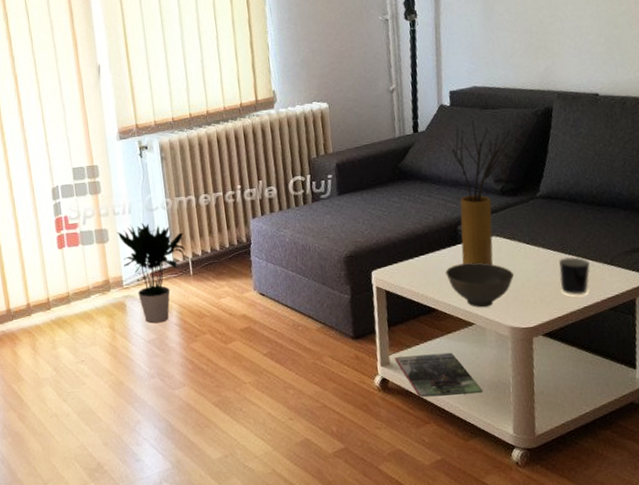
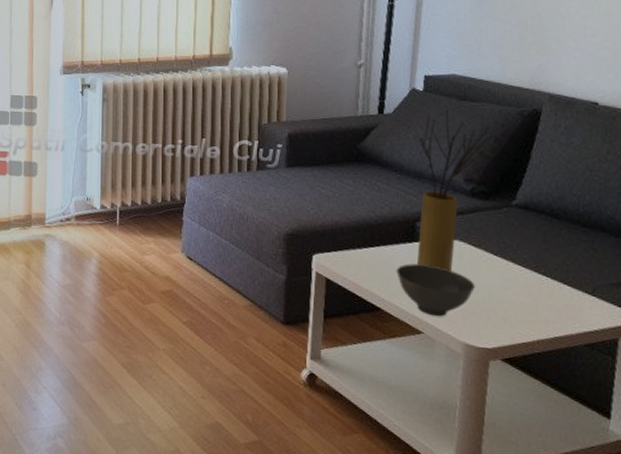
potted plant: present [117,223,186,324] -> none [46,162,115,269]
magazine: present [395,352,483,397] -> none [327,353,423,410]
mug: present [558,257,591,296] -> none [528,278,567,324]

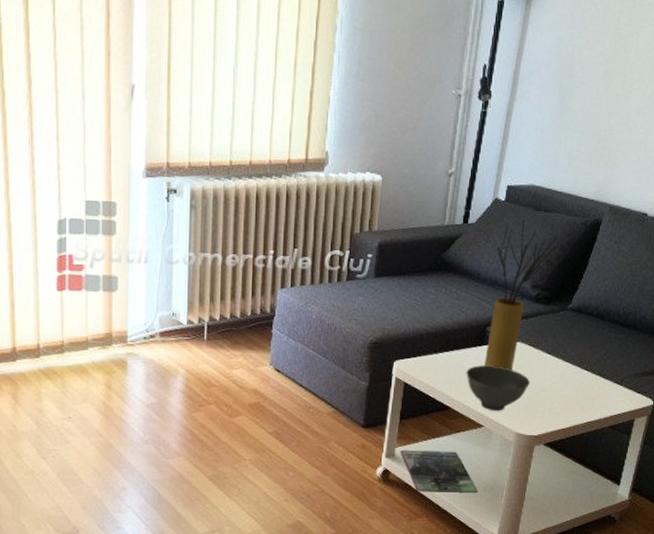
magazine: none [327,353,423,410] -> present [401,450,478,493]

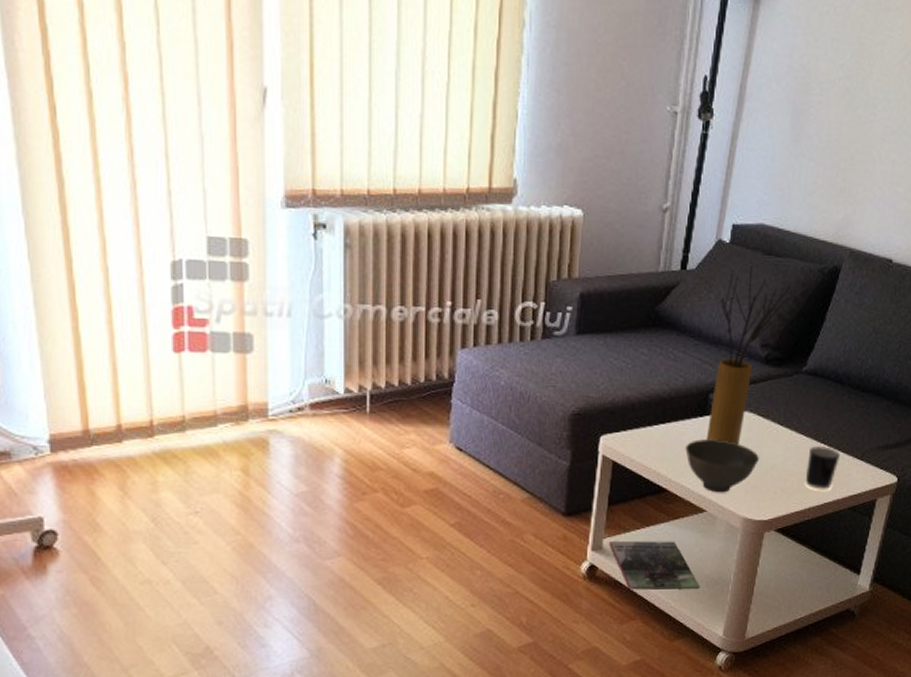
mug: none [571,373,601,411] -> present [806,446,840,490]

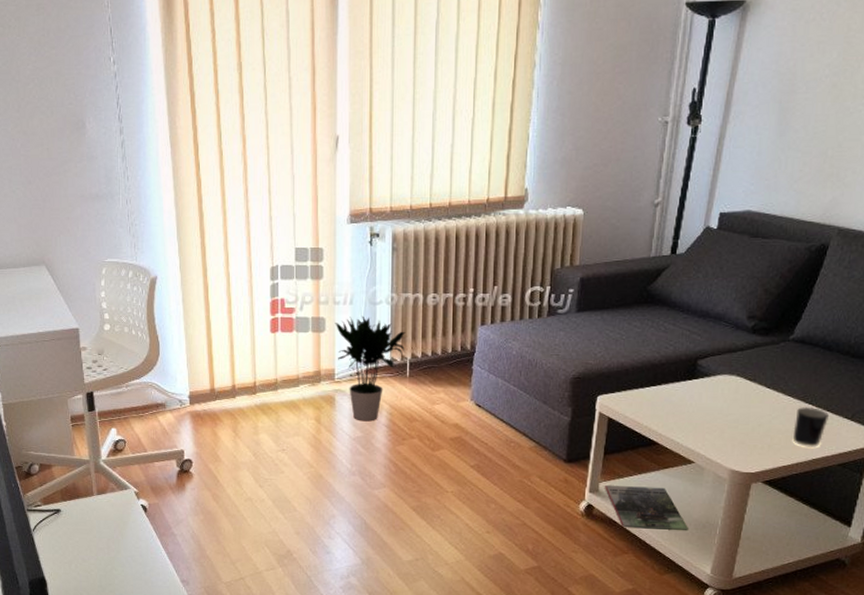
potted plant: none [266,332,364,472] -> present [335,316,405,422]
bowl: present [685,439,759,493] -> none [675,400,746,447]
vase: present [706,265,790,446] -> none [694,247,777,406]

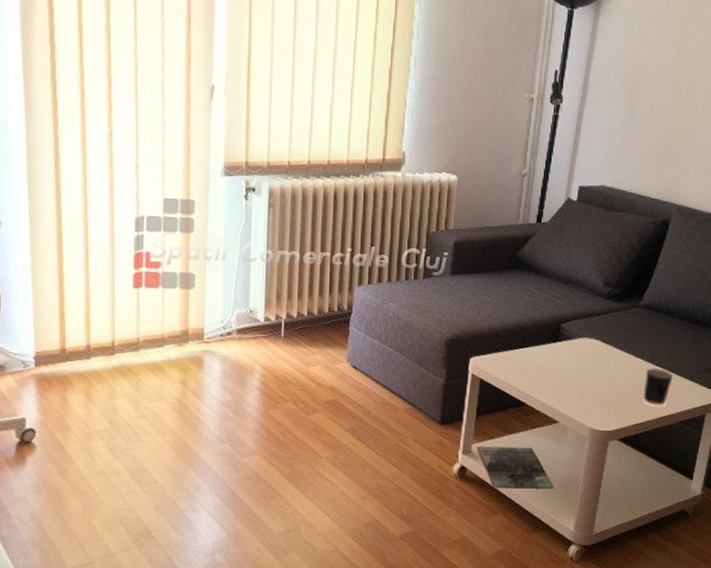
potted plant: present [335,316,405,422] -> none [205,272,281,385]

